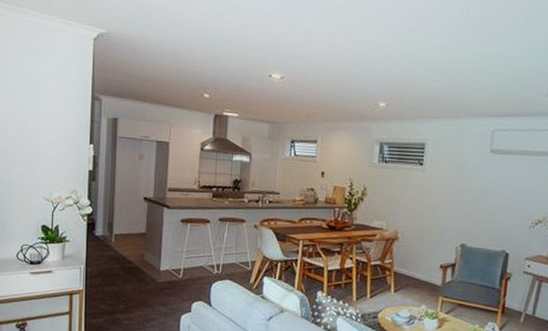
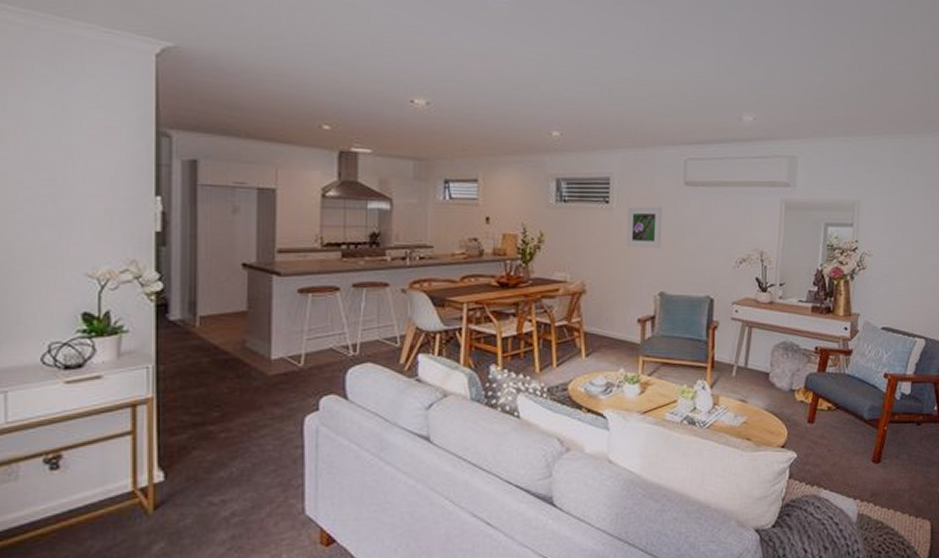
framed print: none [435,169,469,206] -> present [627,206,662,248]

